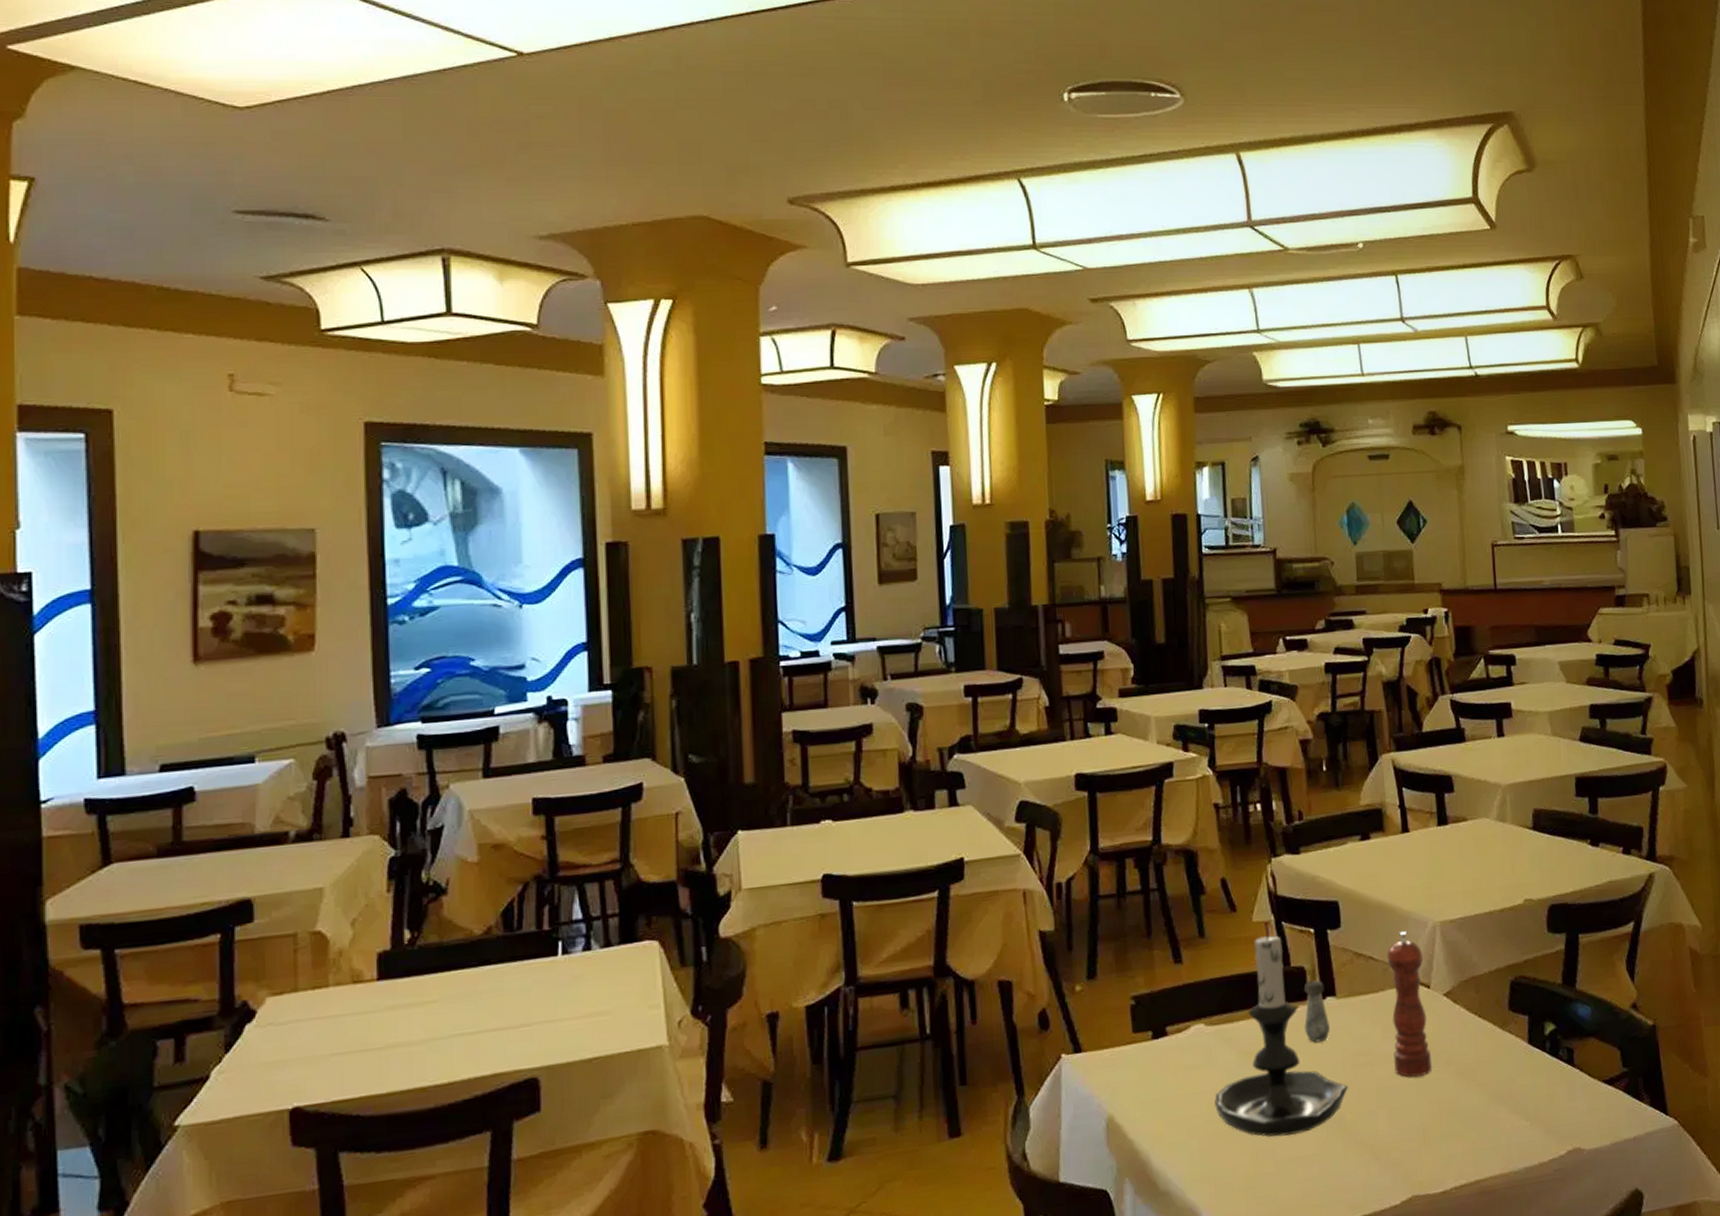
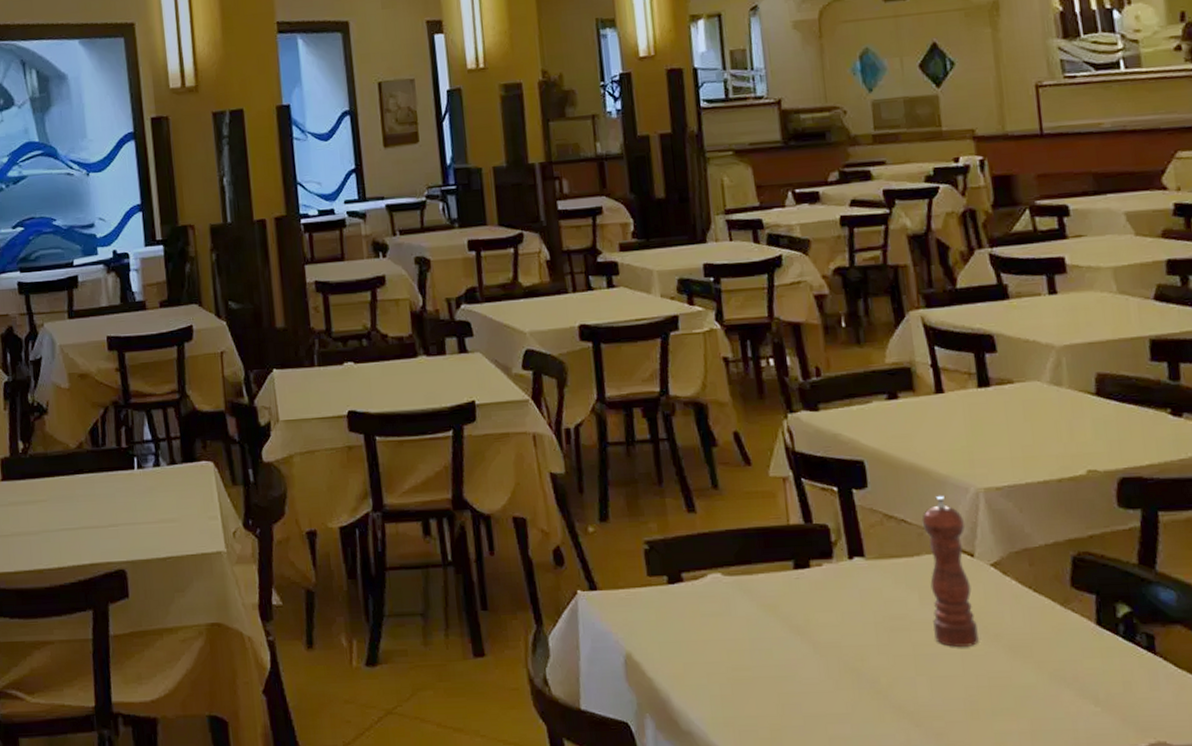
candle holder: present [1214,925,1348,1137] -> none [735,481,882,692]
salt shaker: present [1304,980,1330,1043] -> none [829,539,859,602]

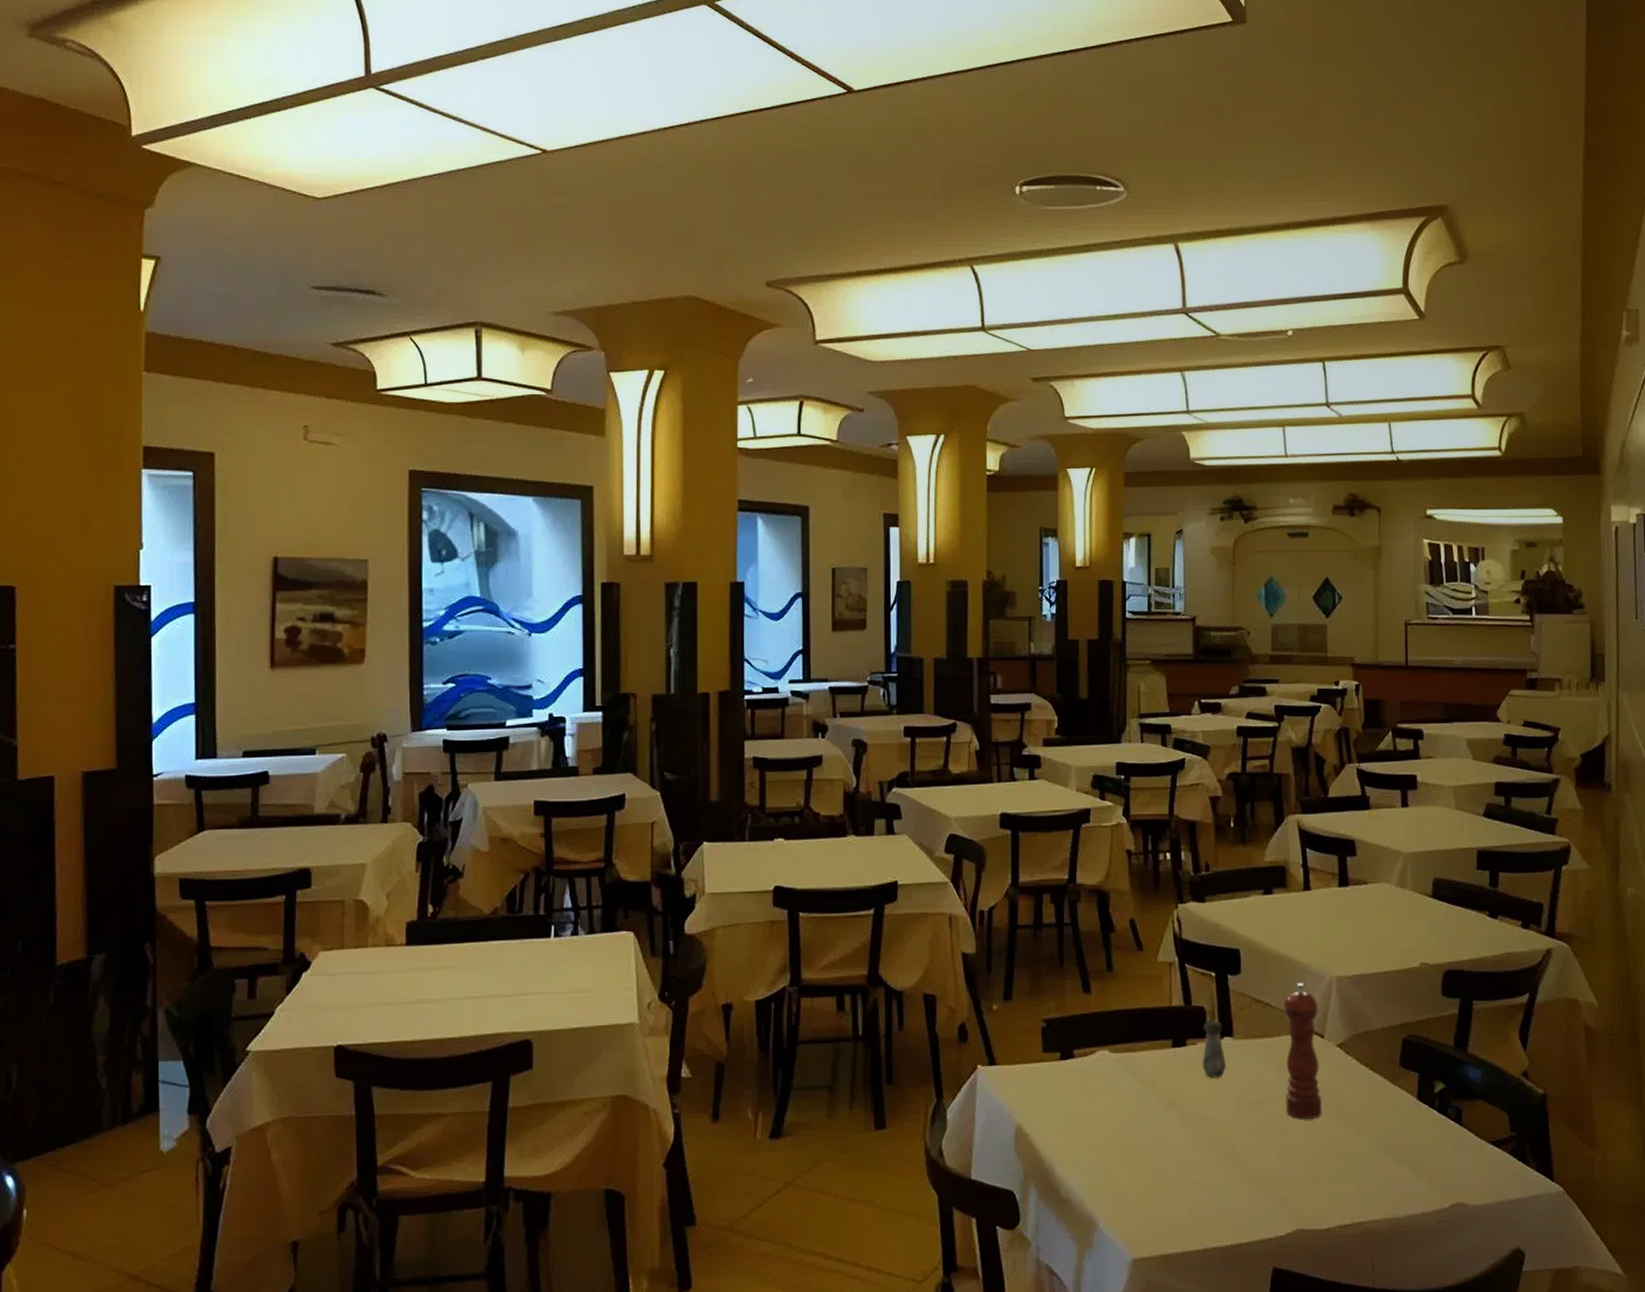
salt shaker: none [829,539,859,602] -> present [1202,1020,1226,1078]

